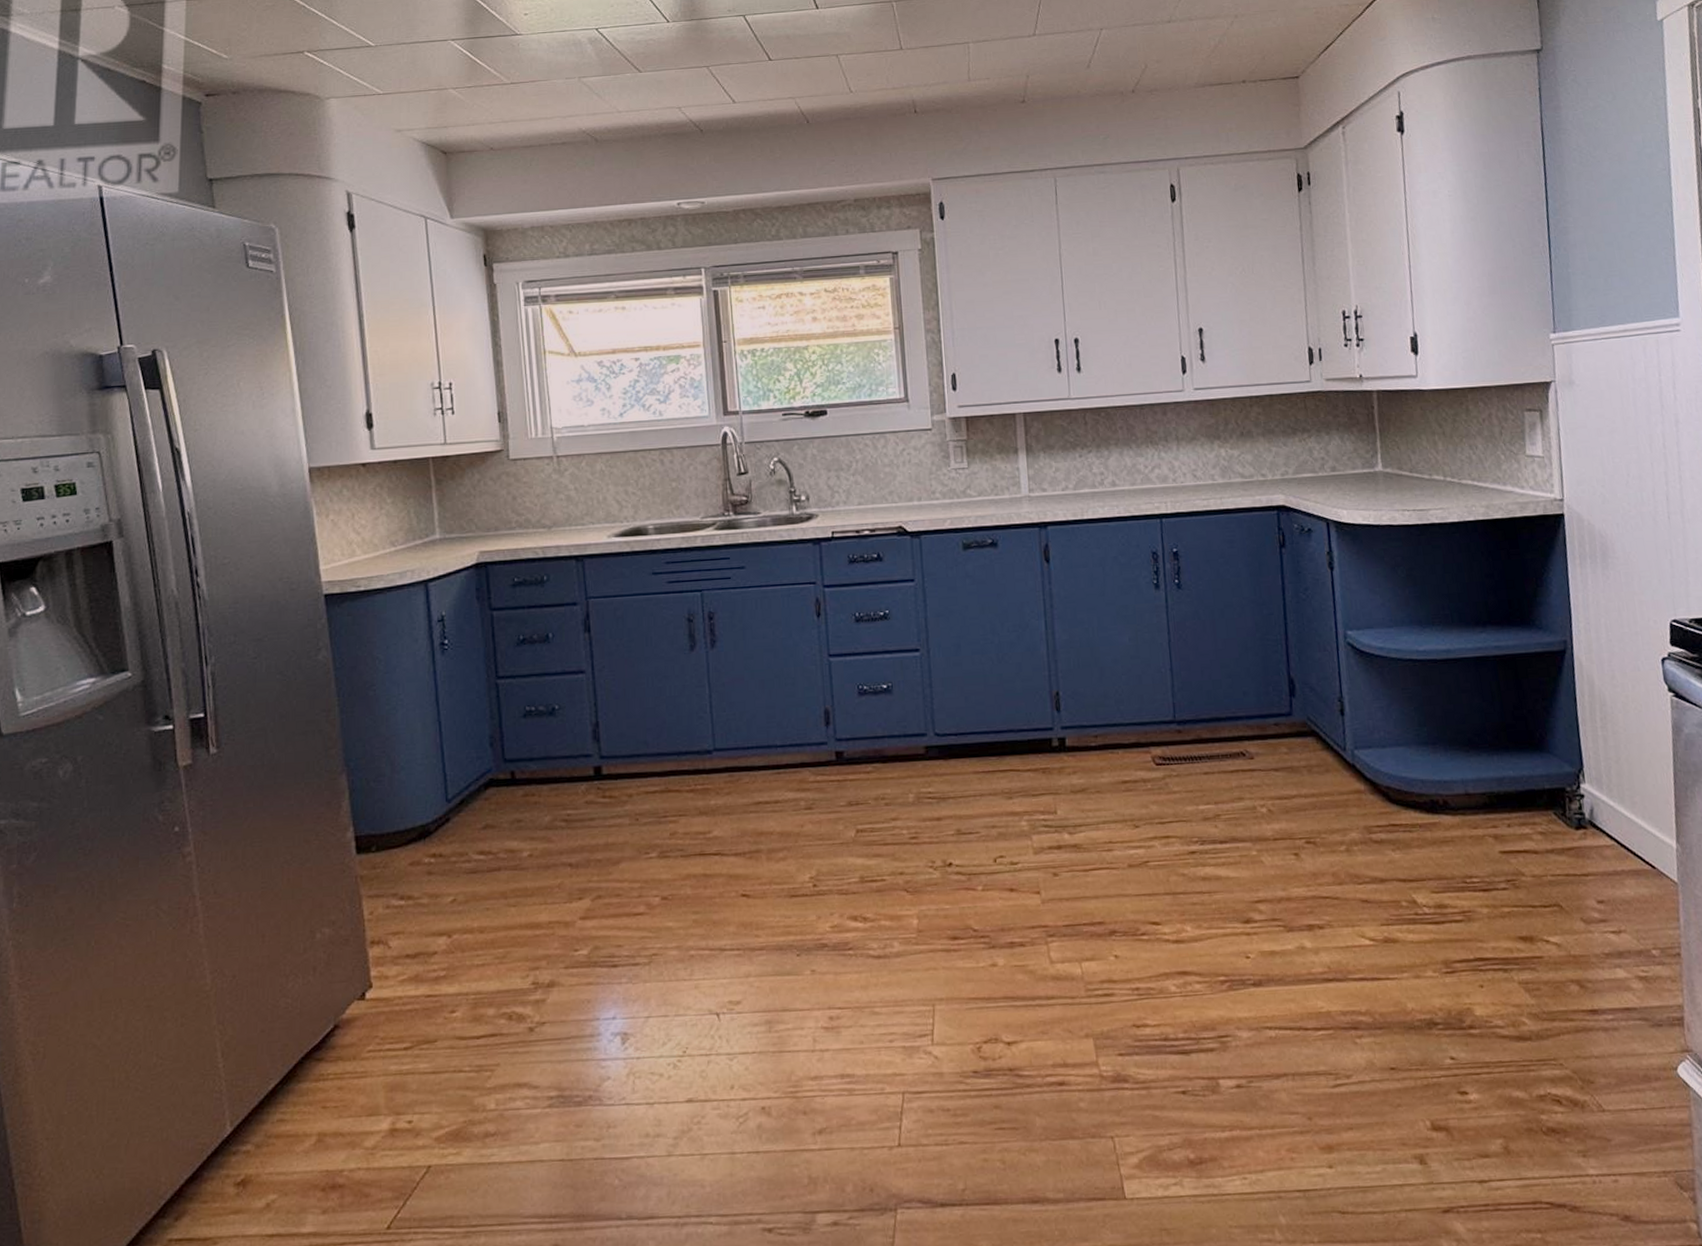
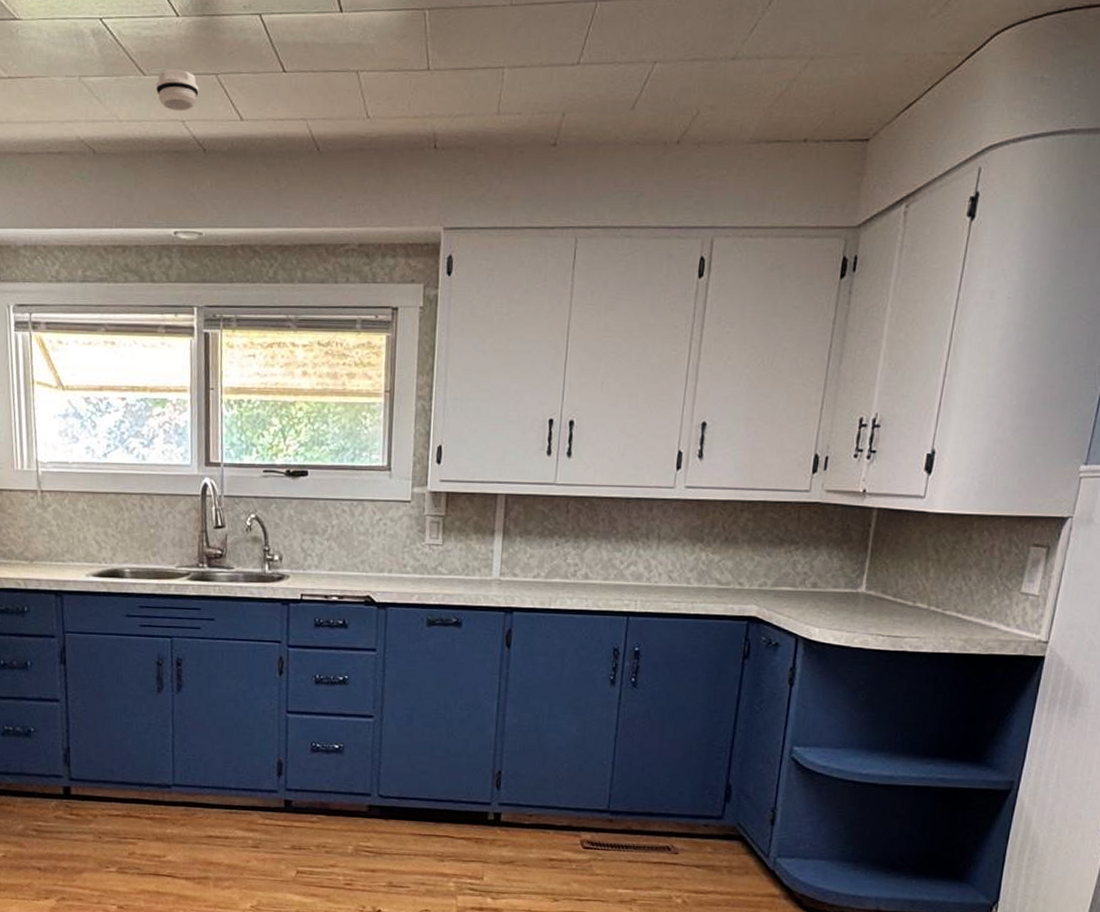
smoke detector: none [651,65,692,100] -> present [155,70,199,111]

